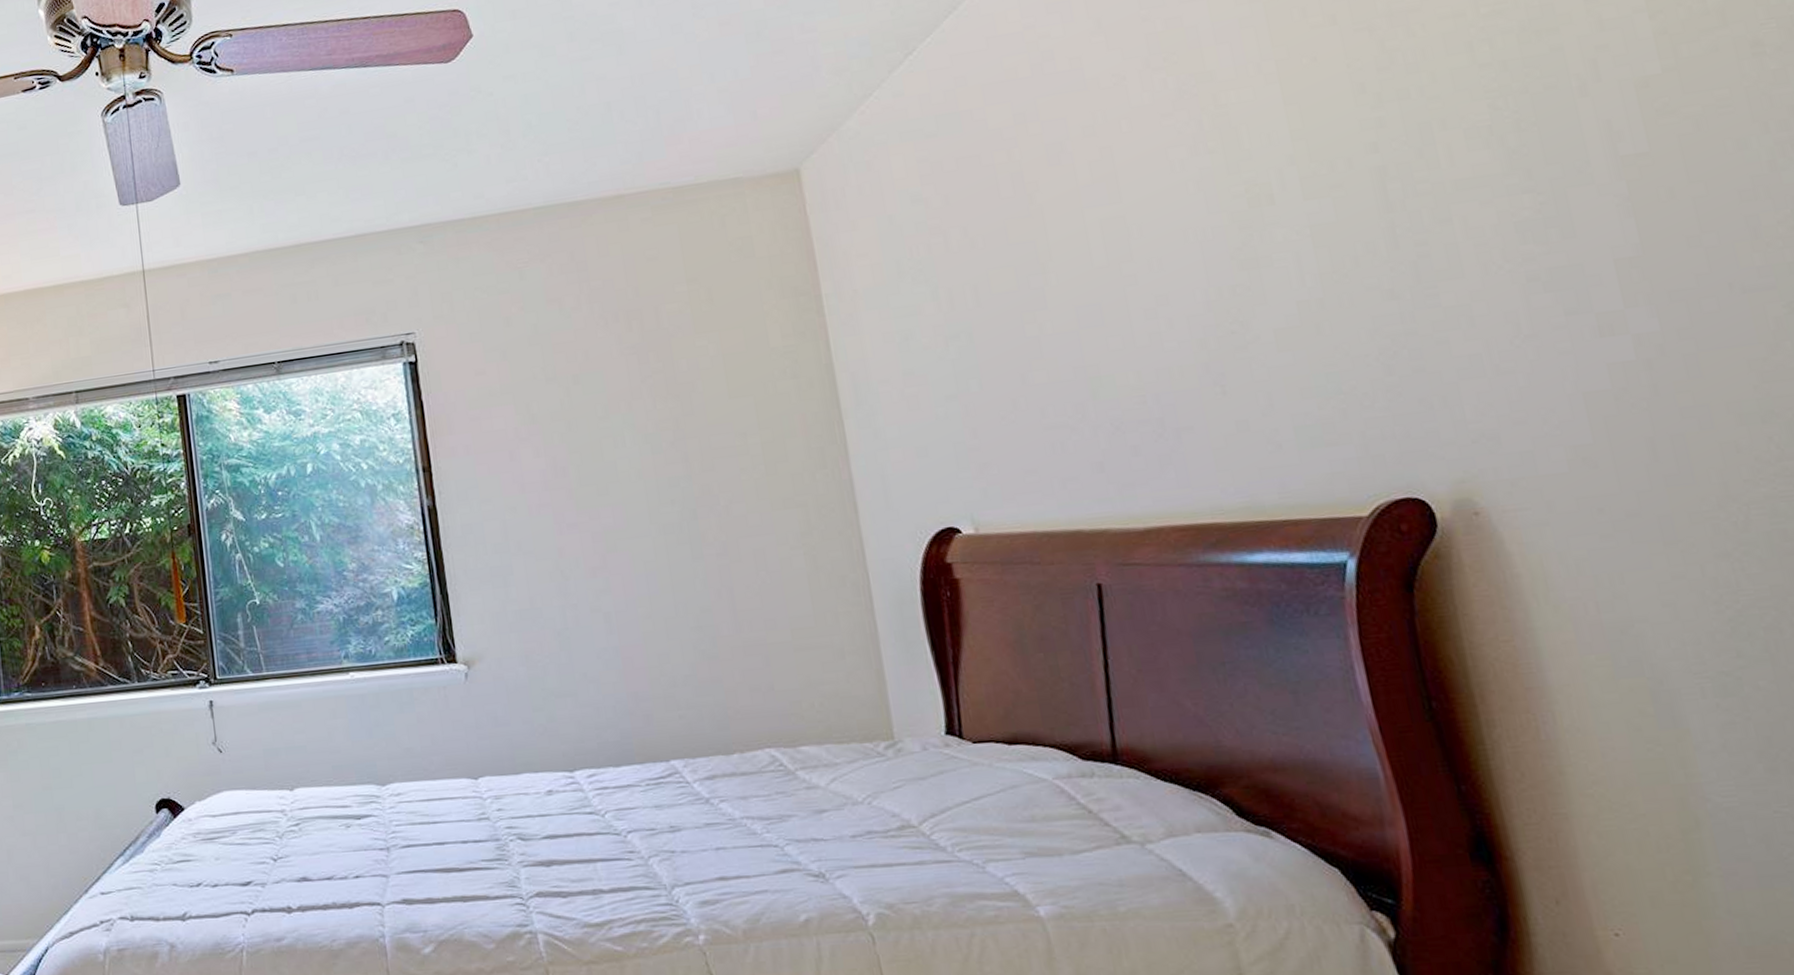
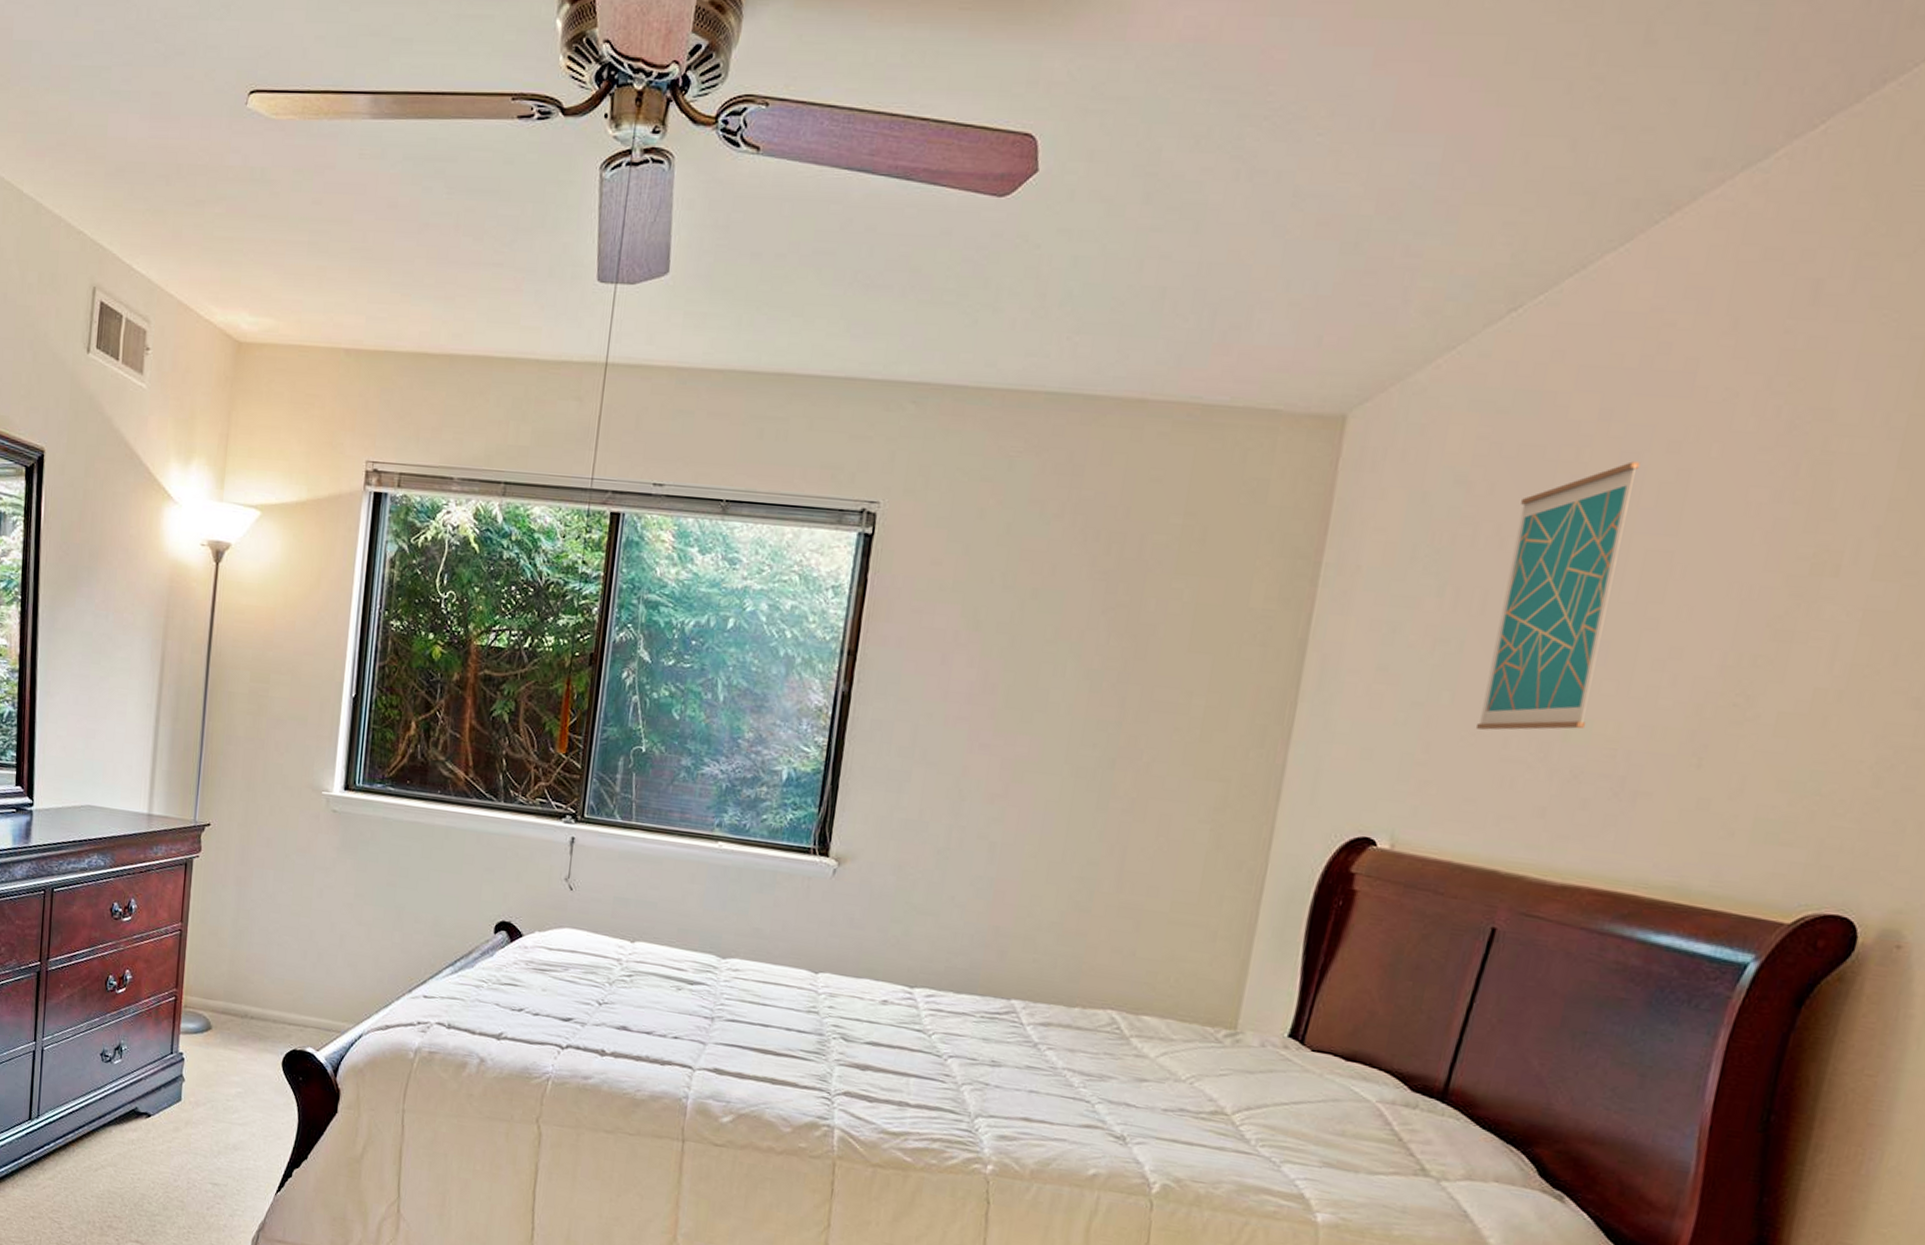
wall art: none [976,150,1109,406] -> present [1475,461,1641,730]

